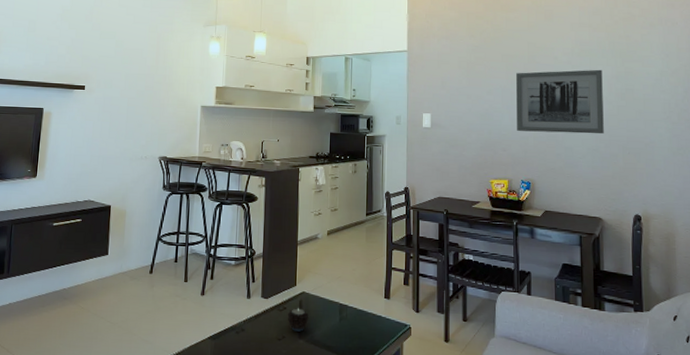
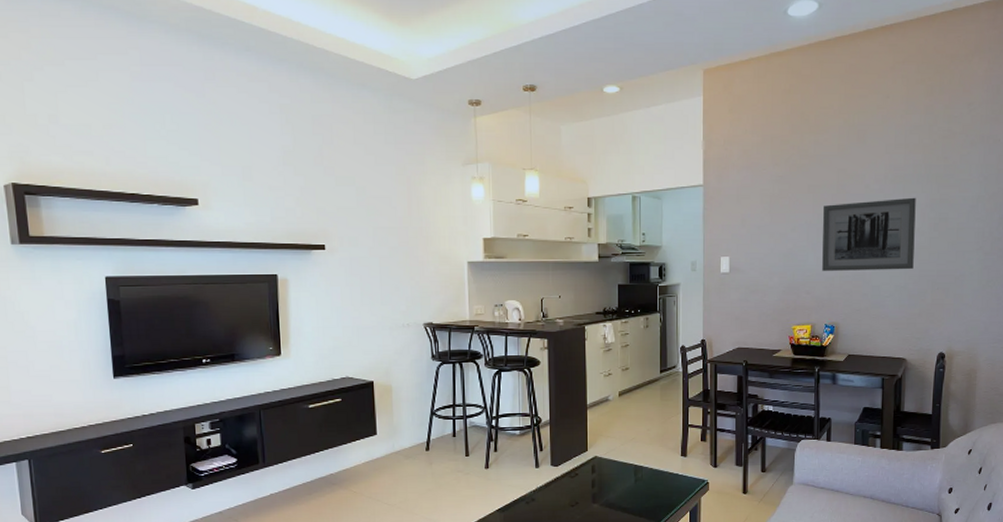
candle: present [287,308,309,332] -> none [579,473,603,496]

